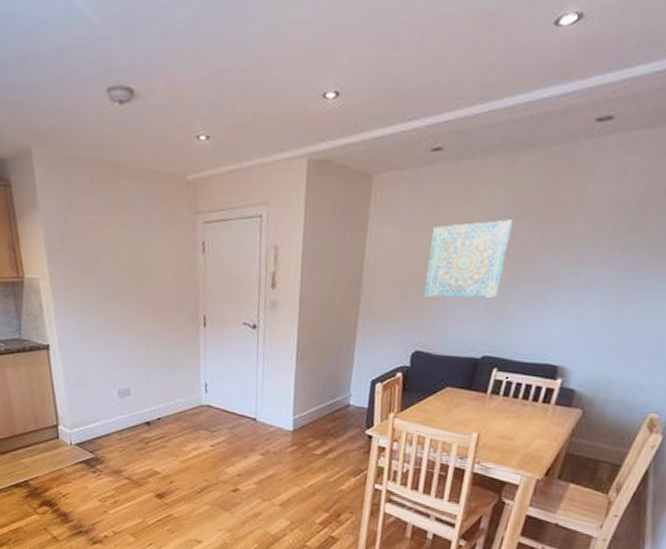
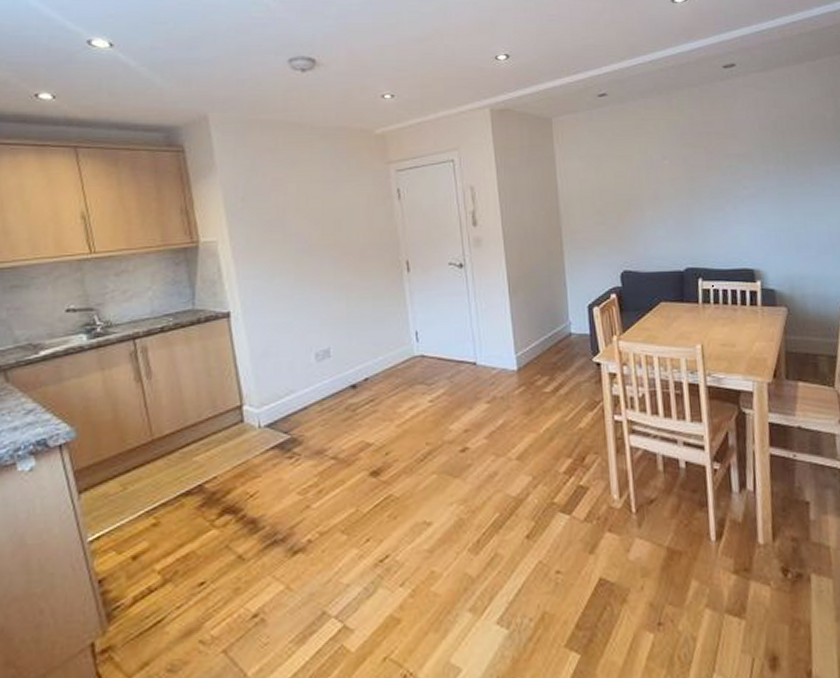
wall art: present [423,219,513,298] -> none [615,147,685,220]

